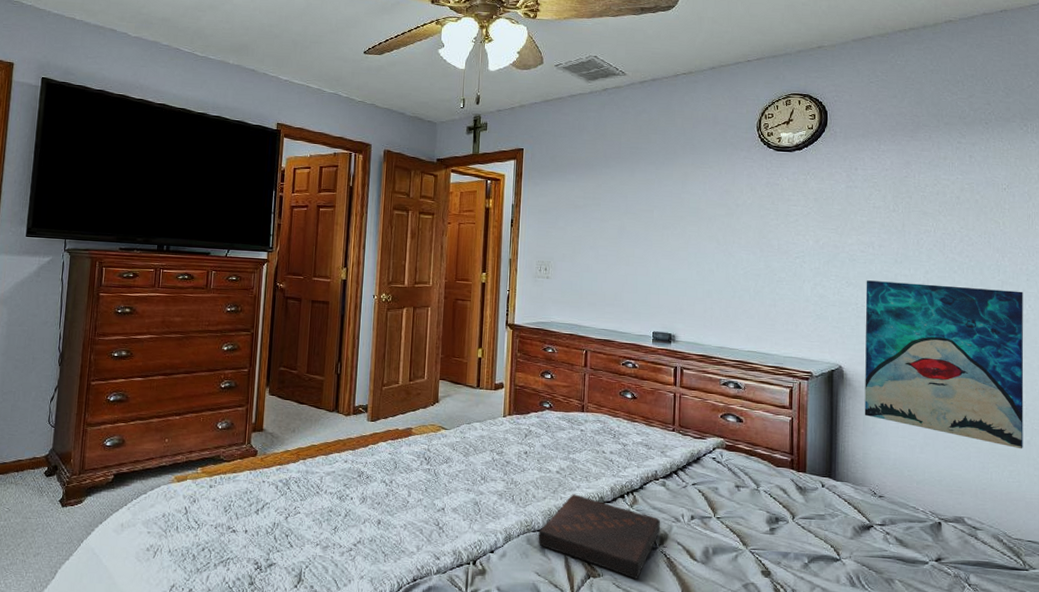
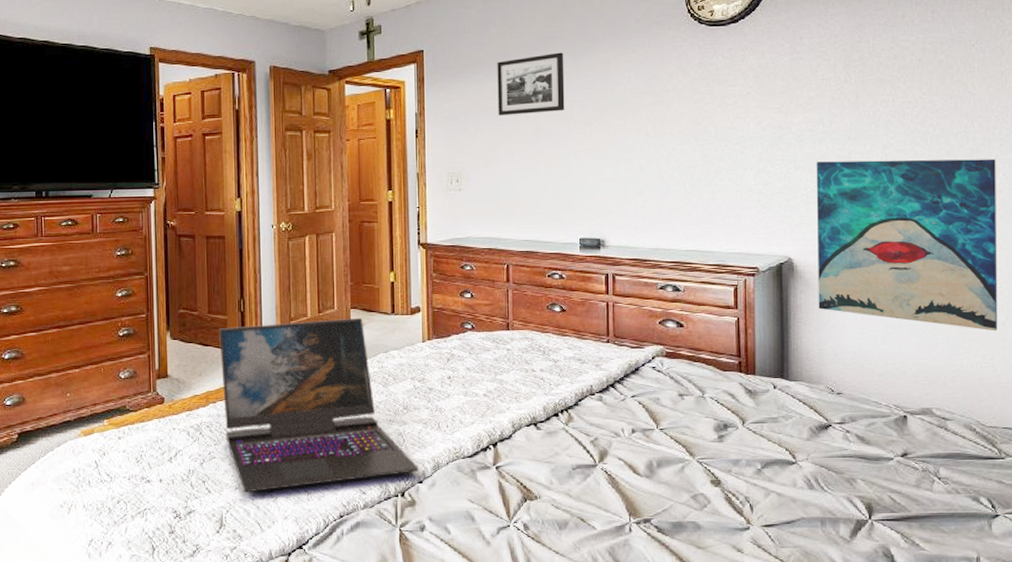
laptop: none [312,388,491,550] -> present [219,317,419,493]
book: present [538,494,661,579] -> none [468,416,600,499]
picture frame: none [586,161,648,215] -> present [497,52,565,116]

